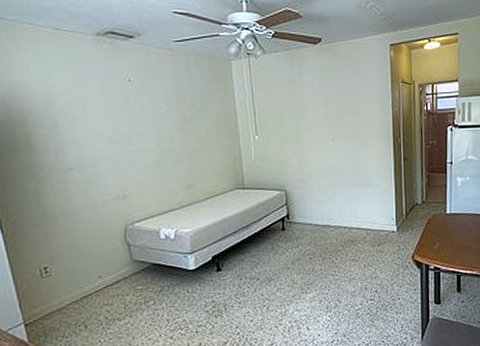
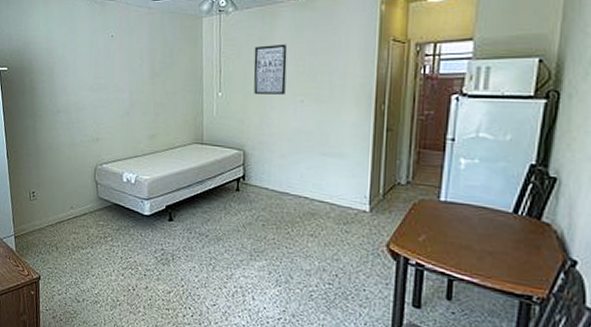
wall art: none [286,86,318,135] -> present [253,44,288,95]

